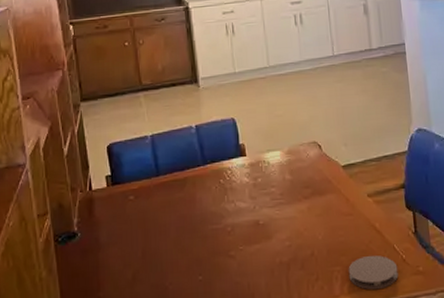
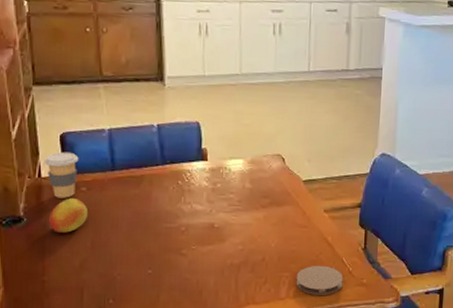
coffee cup: none [93,162,125,210] -> present [44,151,79,198]
fruit: none [100,208,138,245] -> present [48,198,89,233]

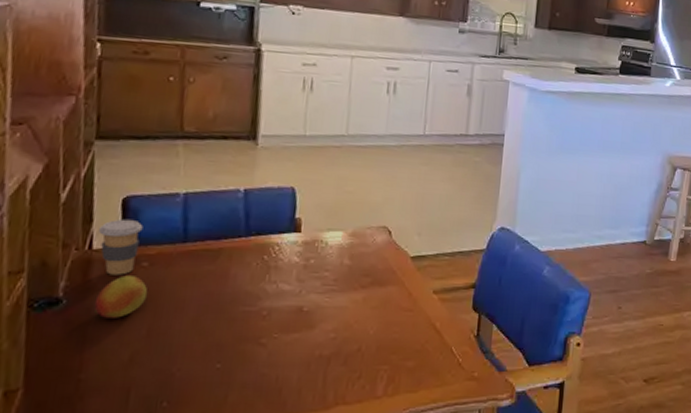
coaster: present [296,265,343,296] -> none [396,356,452,393]

